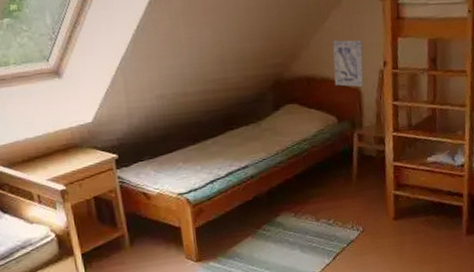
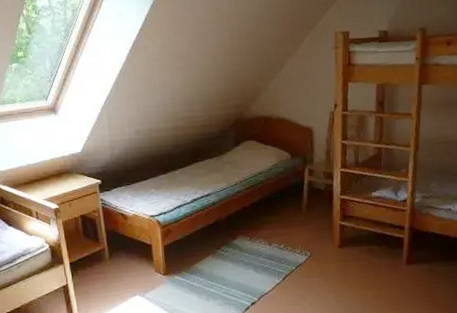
wall art: present [332,40,365,87] -> none [288,84,316,127]

